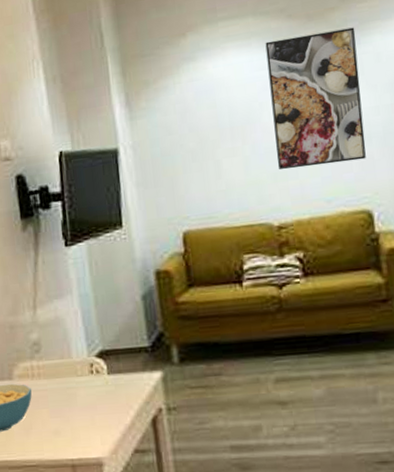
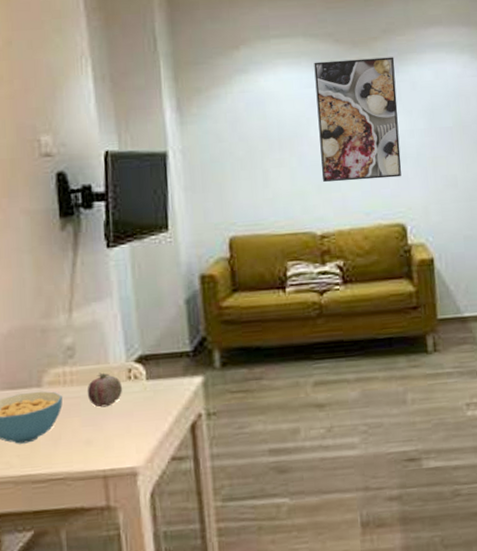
fruit: none [53,366,86,400] -> present [87,372,123,408]

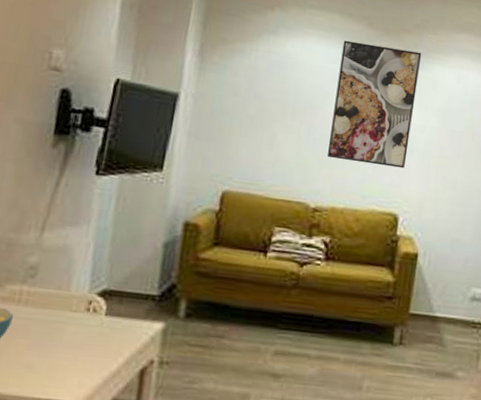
fruit: present [87,372,123,408] -> none [40,298,79,335]

